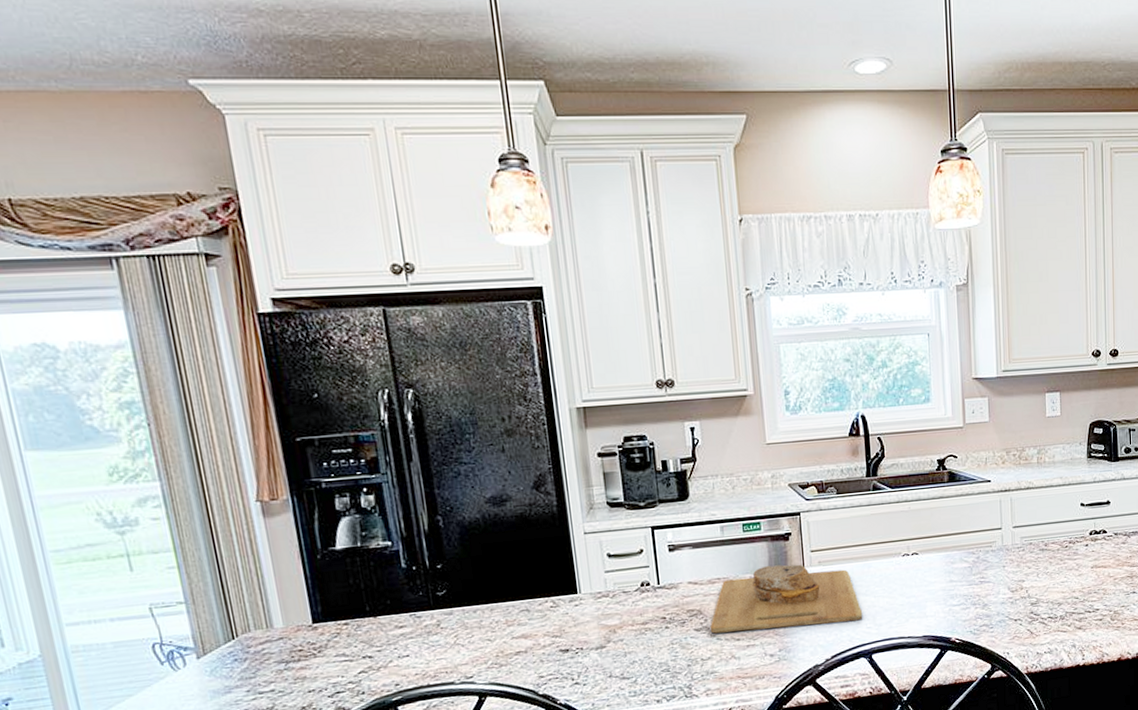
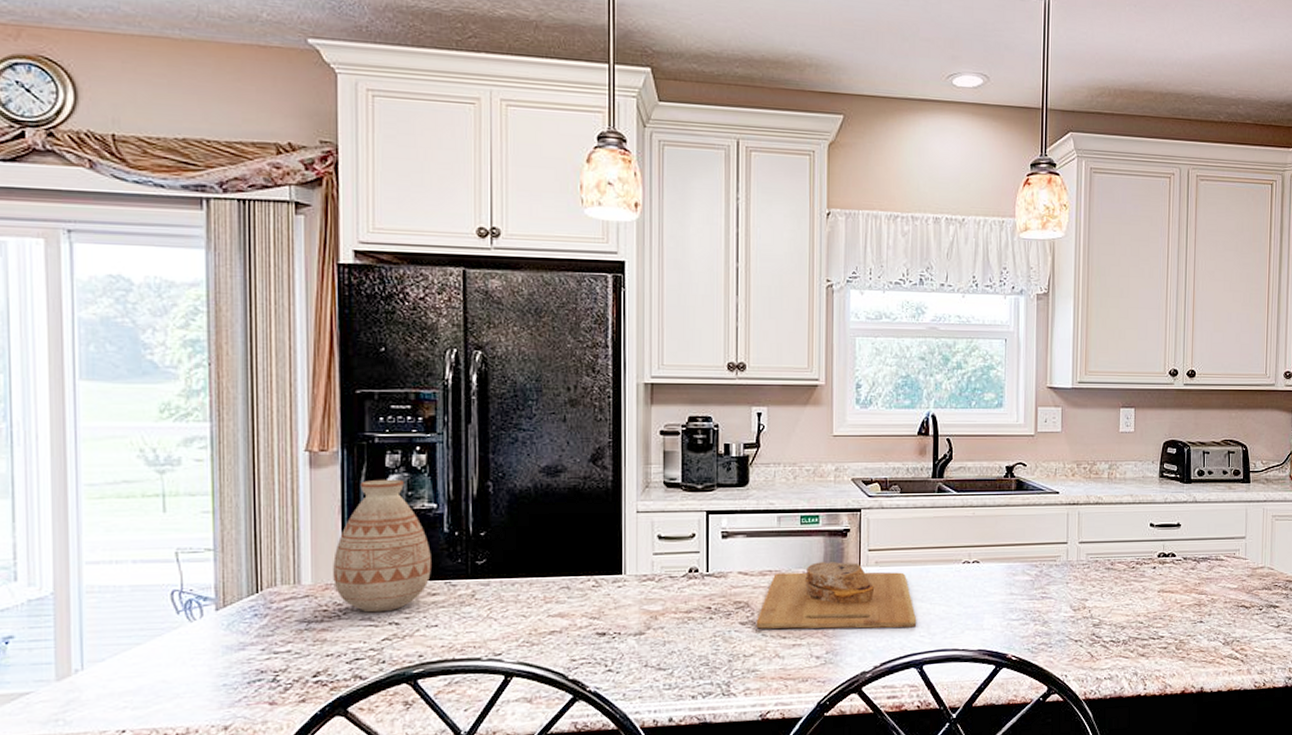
vase: none [300,521,396,649] -> present [333,479,431,613]

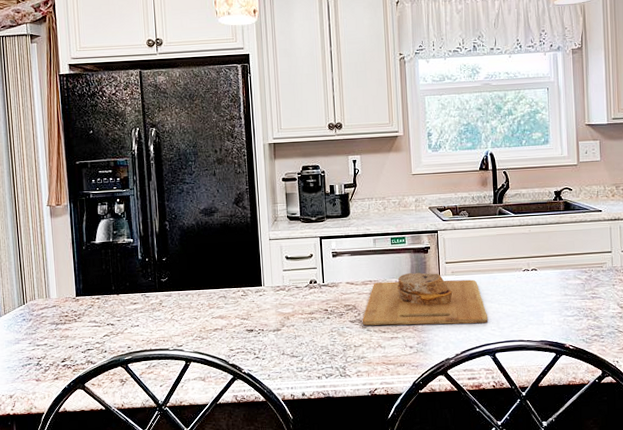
vase: present [333,479,431,613] -> none [69,222,132,317]

